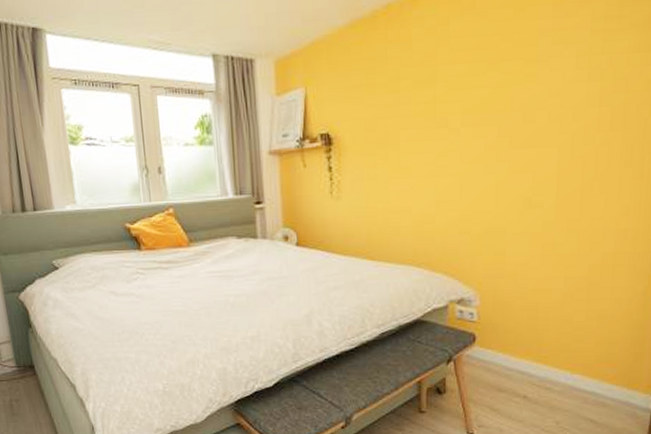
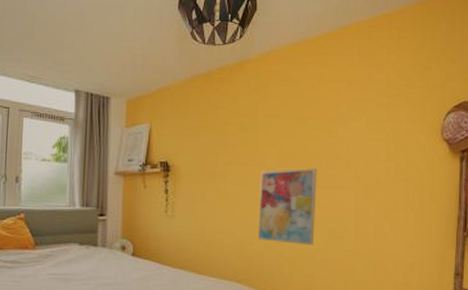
wall art: none [439,125,511,219] -> present [257,168,317,246]

